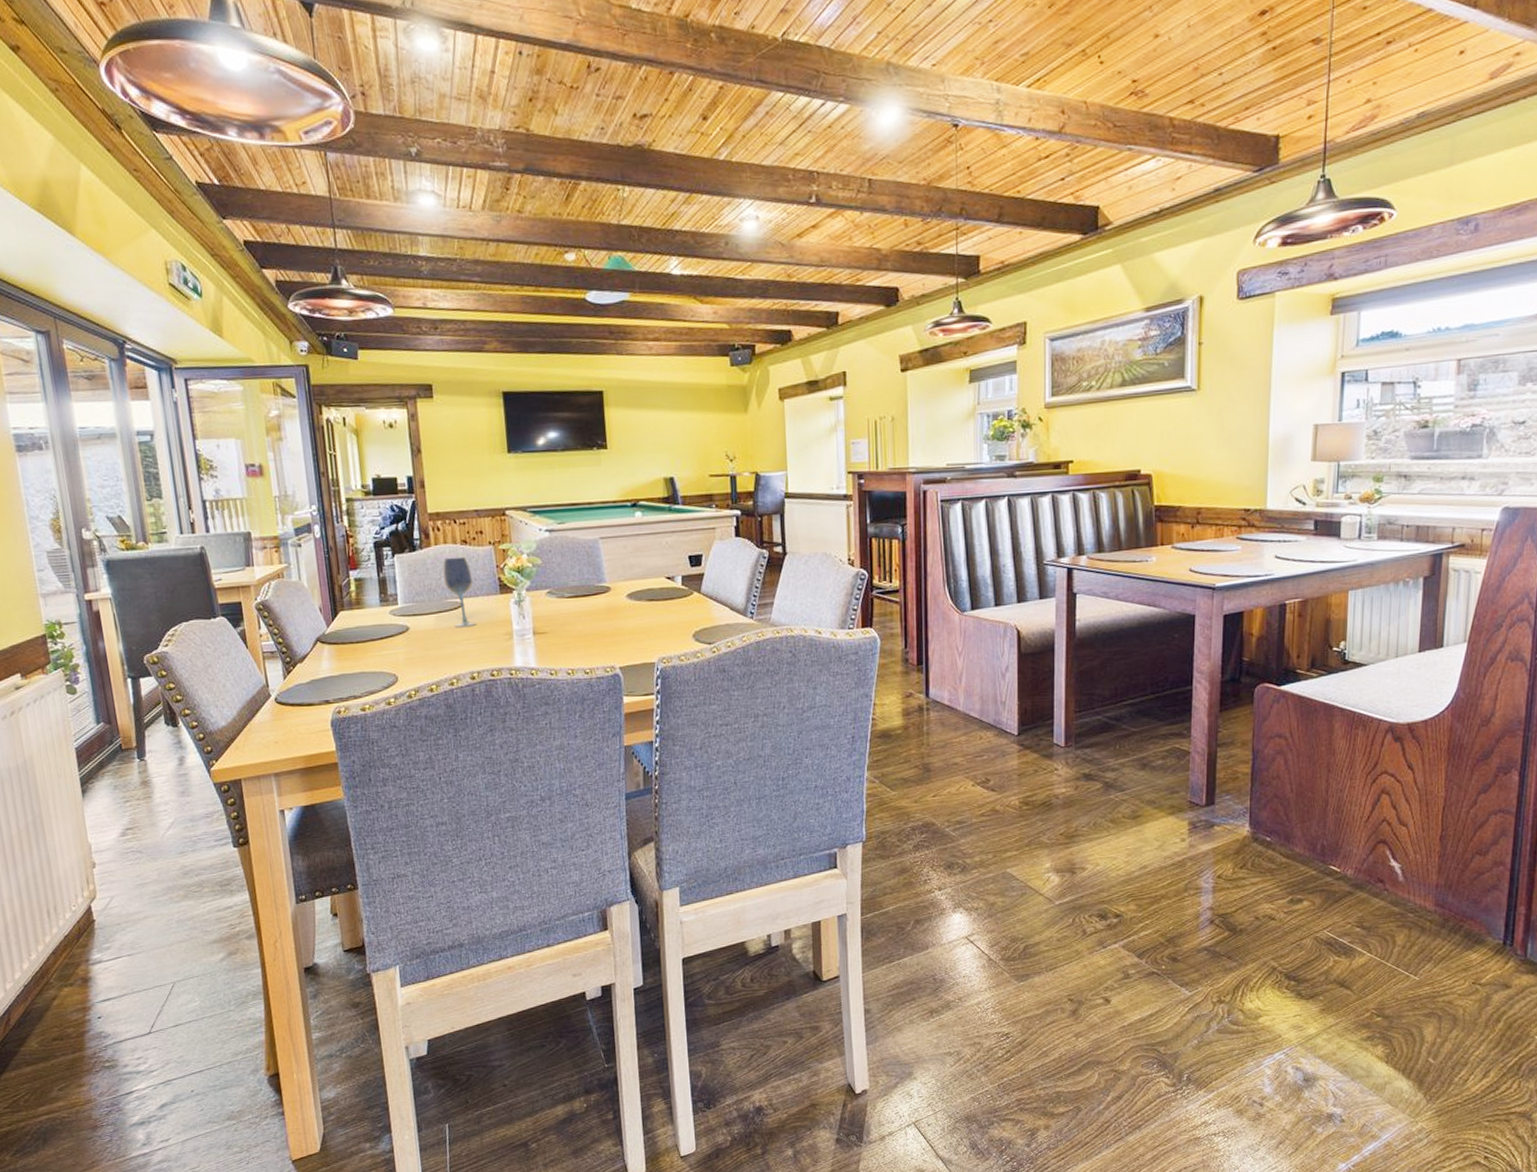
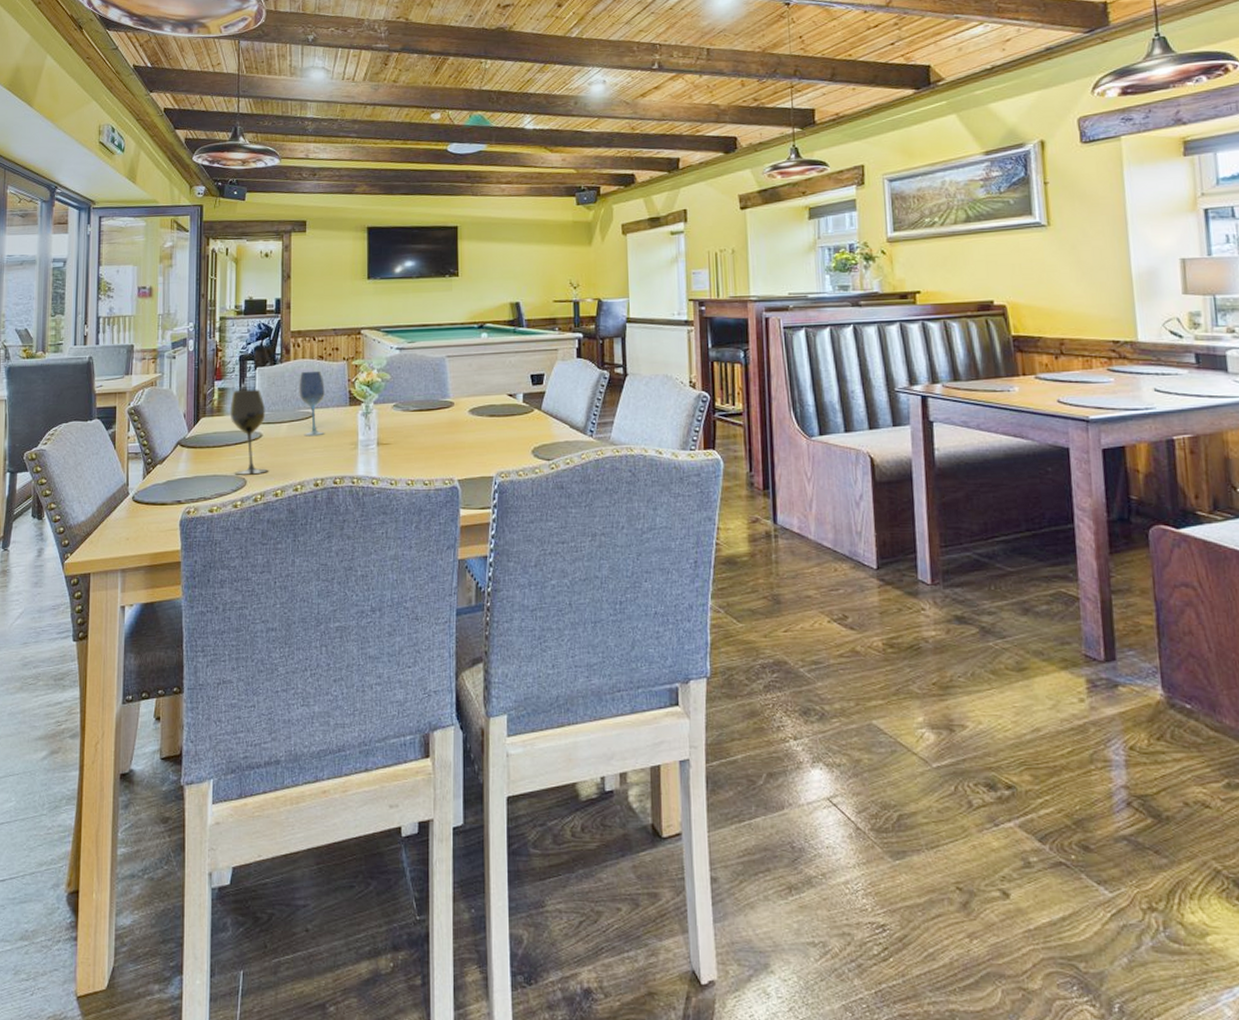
wineglass: none [369,578,420,671] -> present [230,389,268,475]

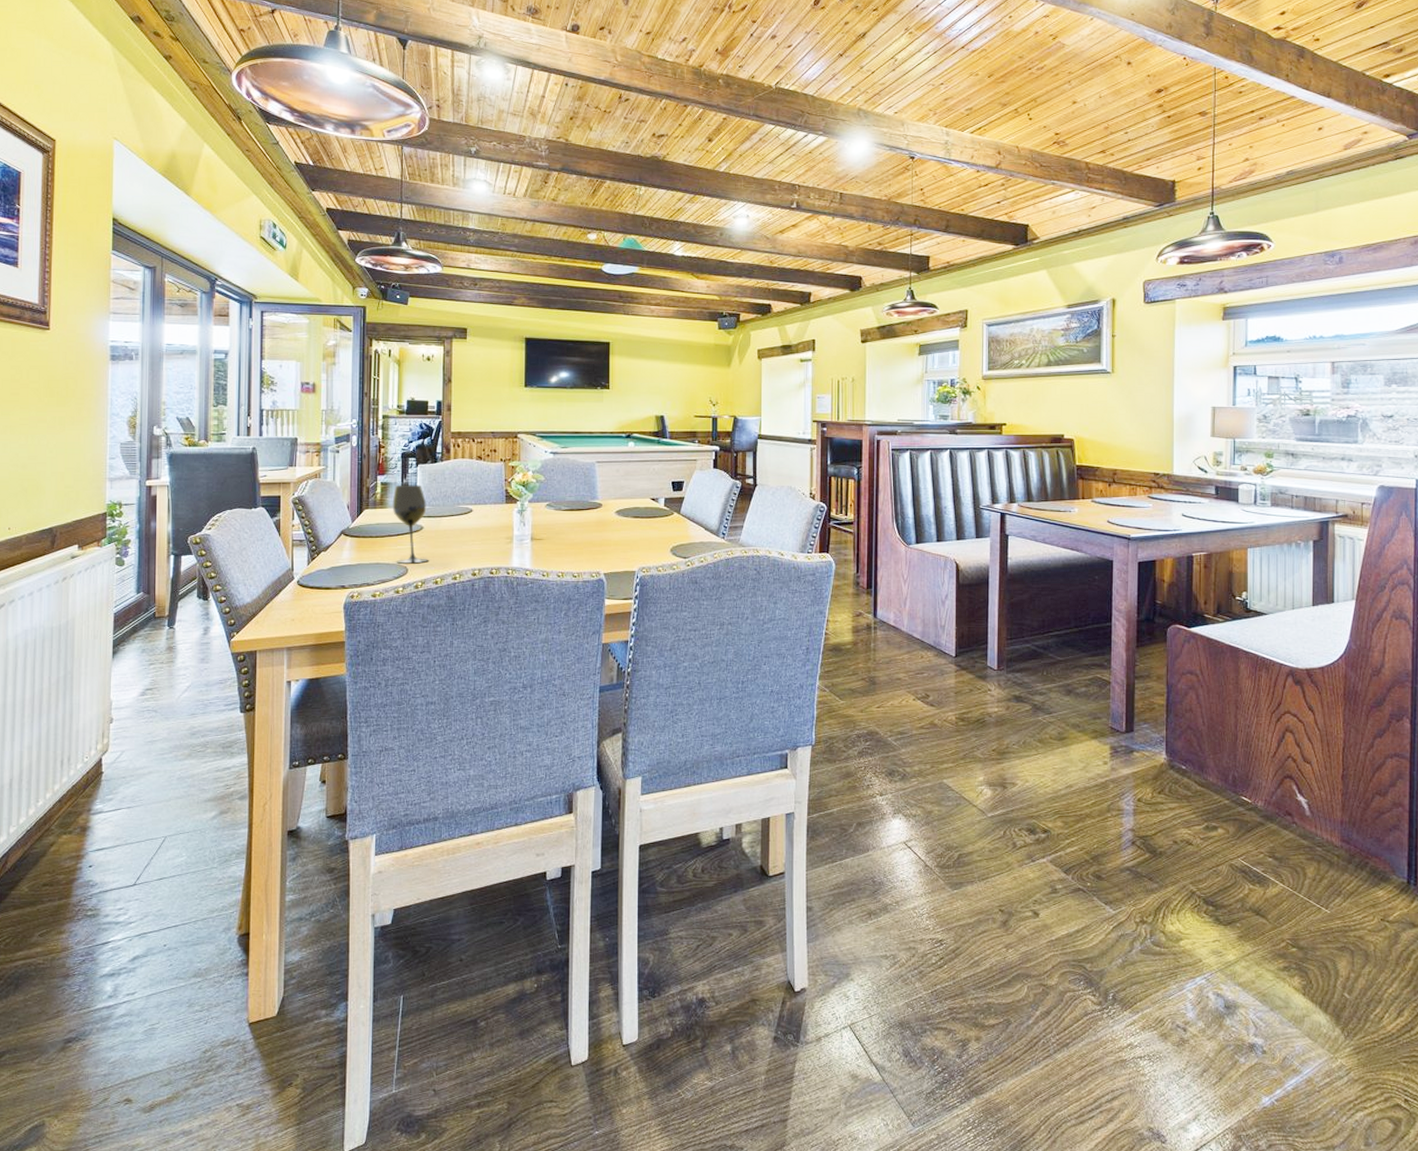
wineglass: present [299,370,326,437] -> none [458,470,484,530]

